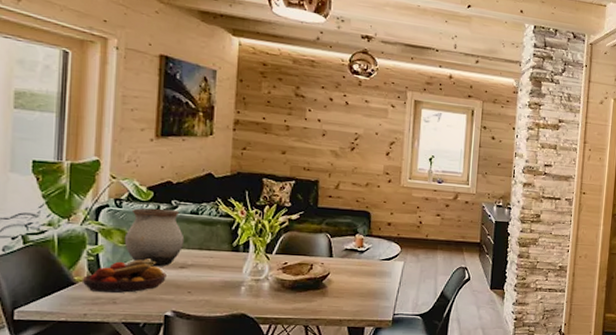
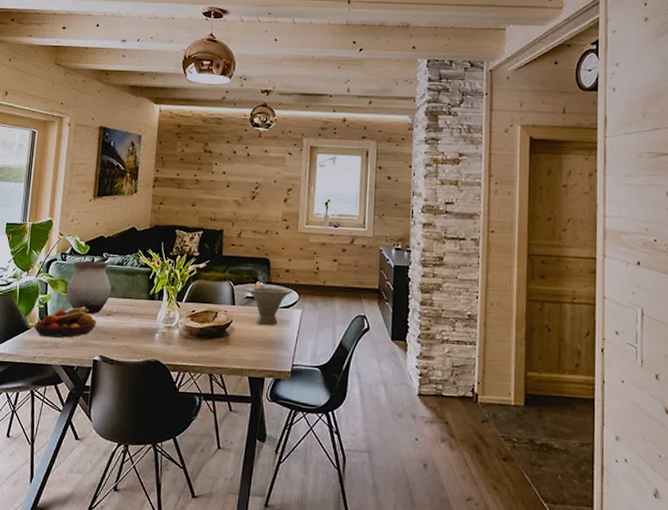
bowl: none [343,238,395,278] -> present [245,286,293,326]

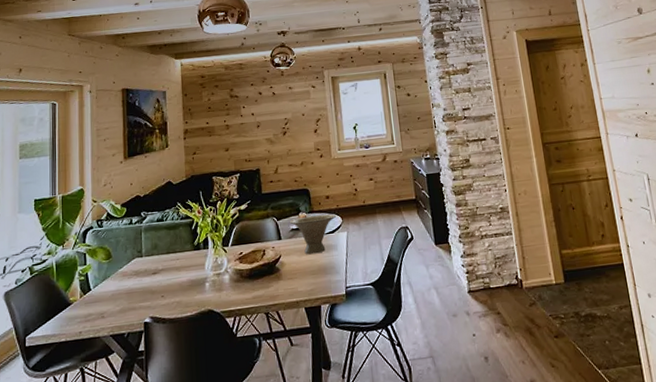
fruit bowl: present [34,307,97,339] -> none [76,270,143,309]
vase: present [66,260,112,314] -> none [106,220,154,277]

